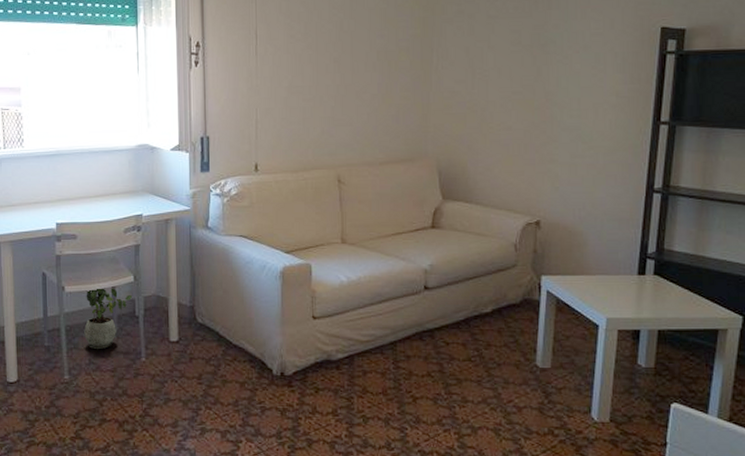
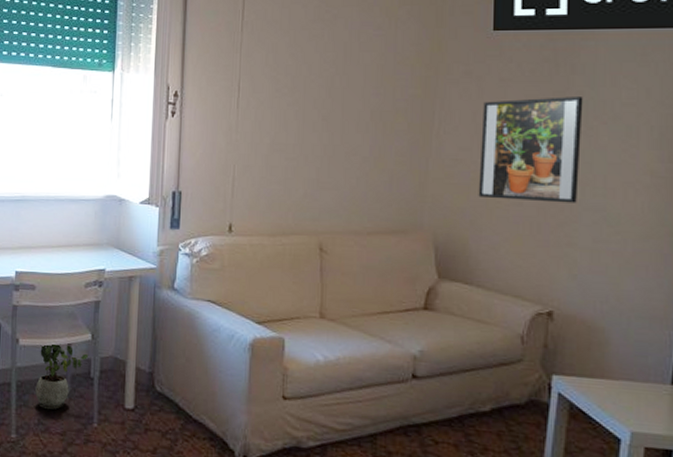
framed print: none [473,29,559,125] -> present [478,97,583,203]

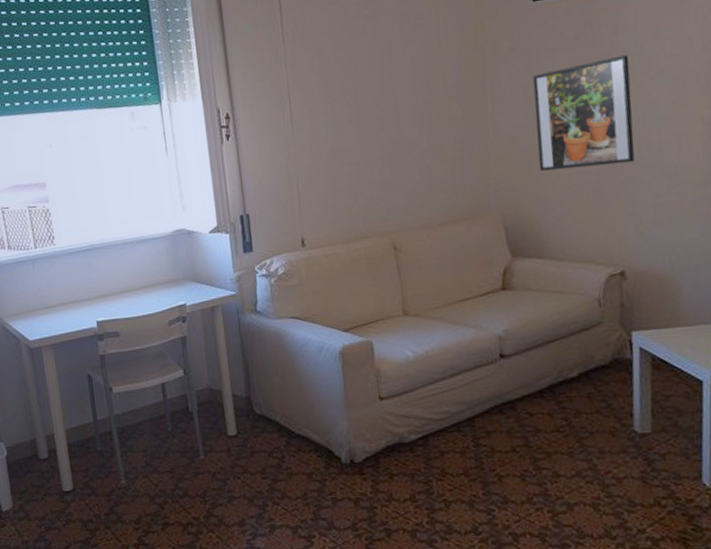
potted plant: present [35,343,89,410] -> none [133,384,184,451]

